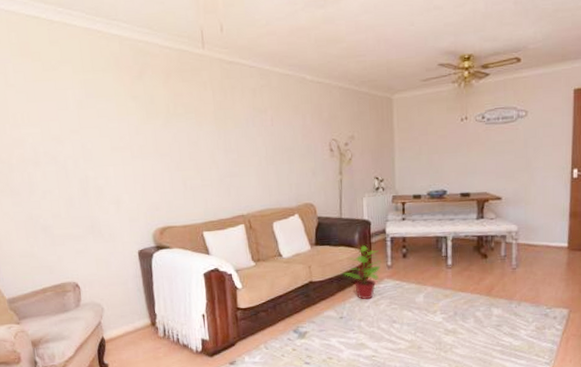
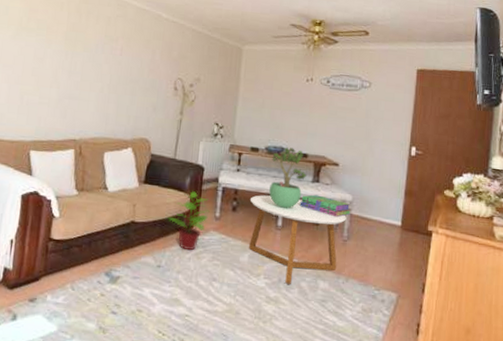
coffee table: none [419,237,514,316] -> present [249,195,346,284]
potted plant: none [435,189,471,248] -> present [269,147,307,208]
stack of books: none [467,230,517,249] -> present [299,194,350,218]

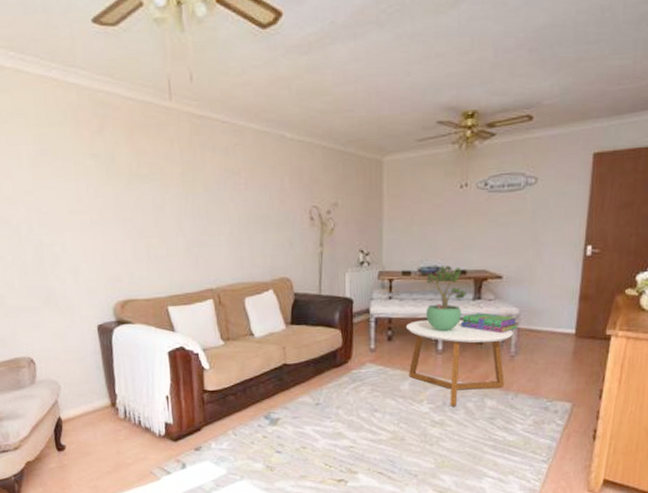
potted plant: present [166,191,210,251] -> none [319,326,364,386]

